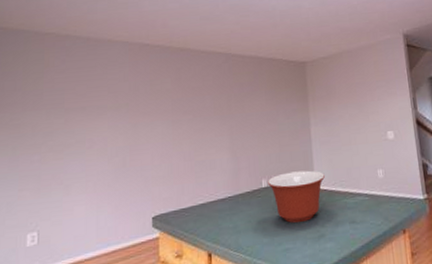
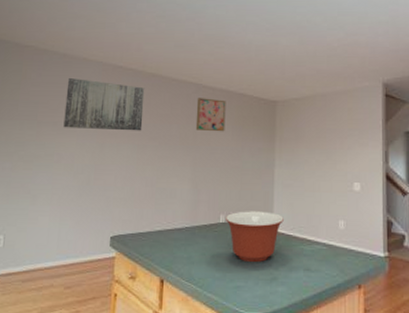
wall art: none [93,61,175,112] -> present [63,78,145,131]
wall art: none [227,66,258,99] -> present [195,98,226,132]

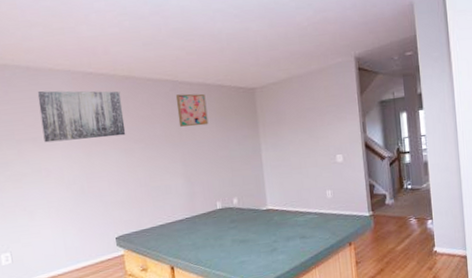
mixing bowl: present [226,211,284,262] -> none [222,192,276,239]

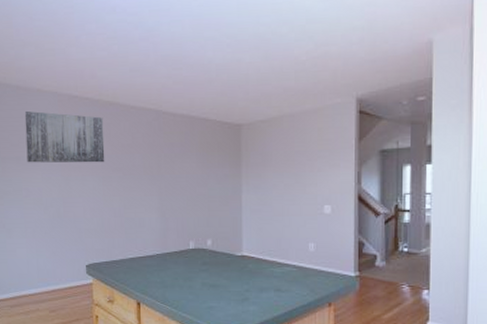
wall art: present [175,93,209,127] -> none [158,125,189,160]

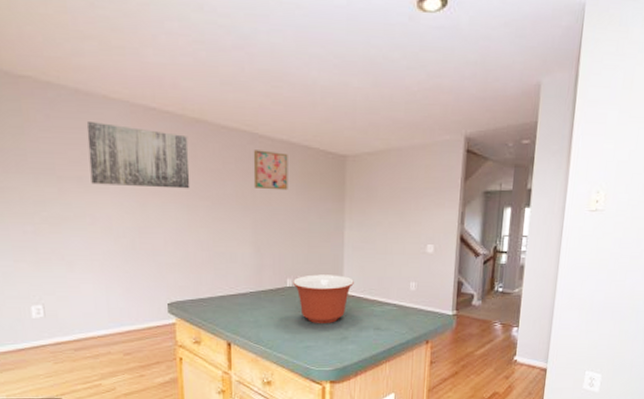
wall art: none [158,125,189,160] -> present [253,150,288,191]
mixing bowl: none [195,237,253,284] -> present [293,274,354,323]

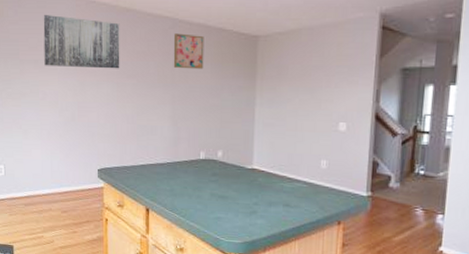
mixing bowl: present [293,274,354,323] -> none [206,148,264,197]

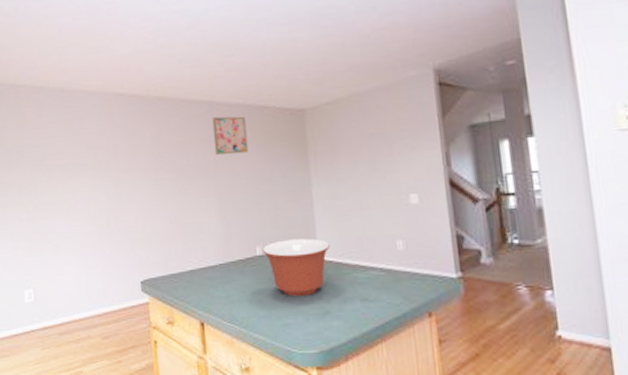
wall art: present [43,15,120,69] -> none [69,113,157,170]
mixing bowl: none [206,148,264,197] -> present [263,238,330,296]

